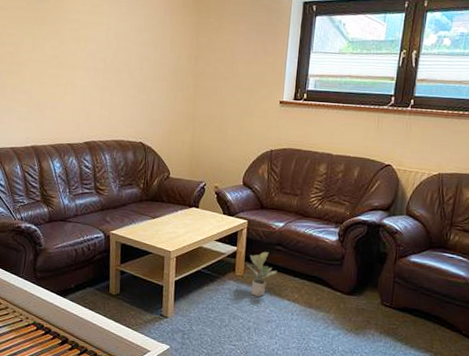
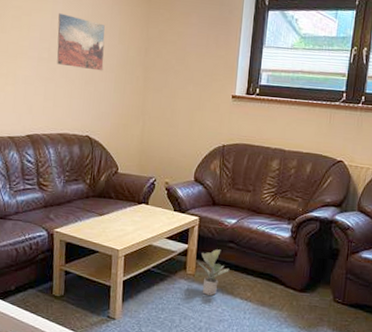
wall art: none [112,25,157,80] -> present [57,13,105,71]

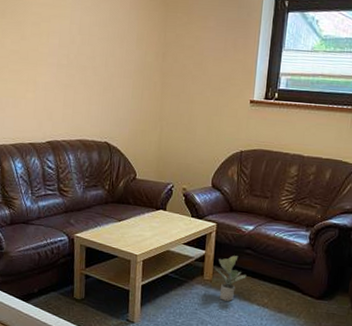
wall art: present [57,13,105,71] -> none [75,19,123,77]

